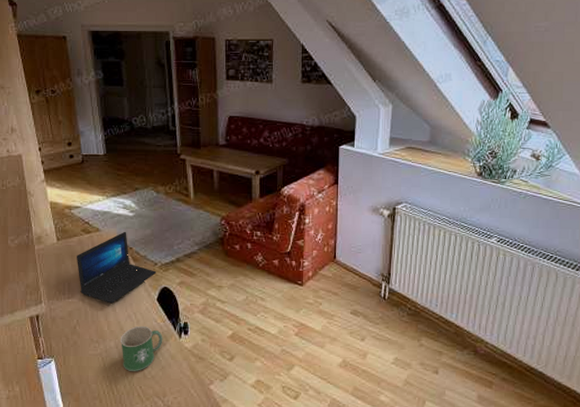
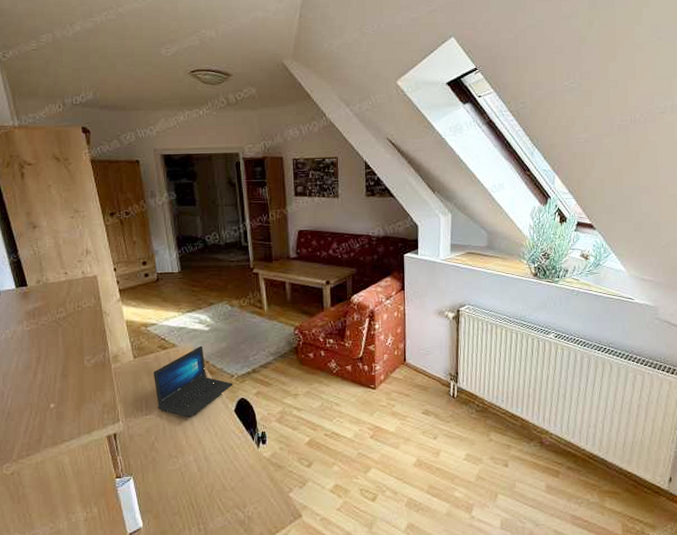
mug: present [120,325,163,371] -> none [198,438,242,484]

